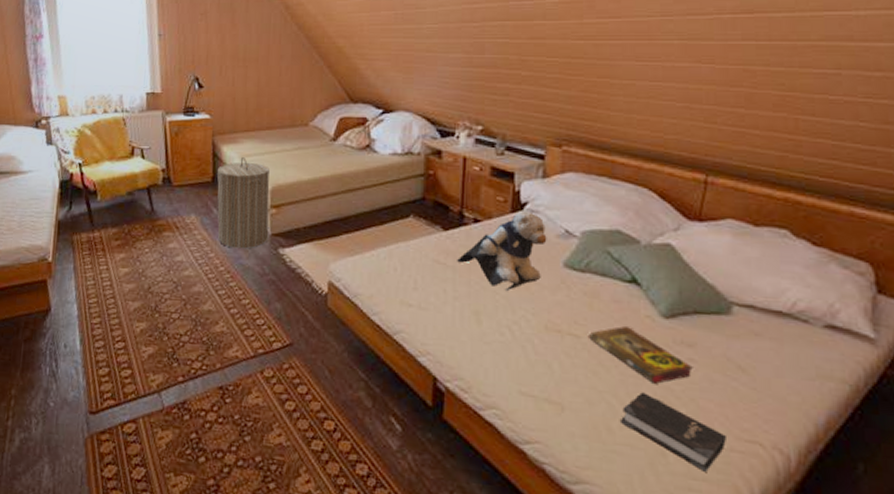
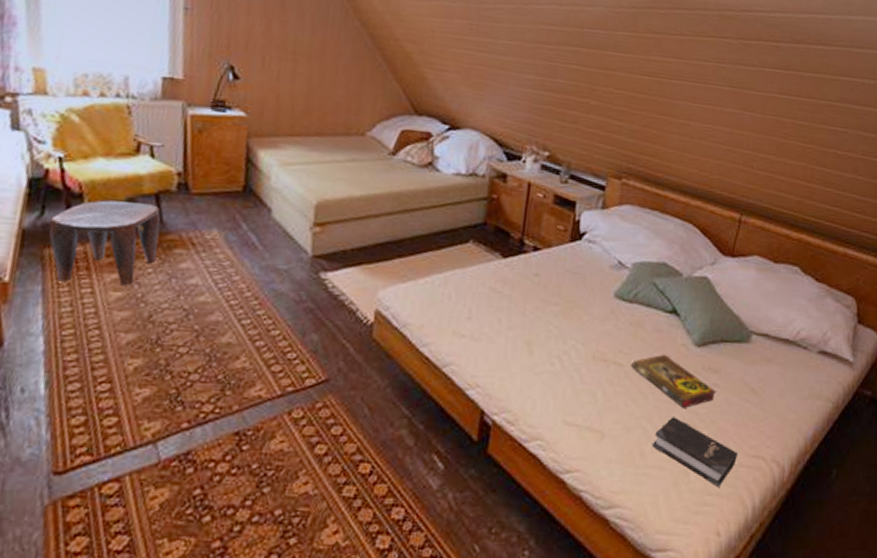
stool: none [75,195,152,264] -> present [48,200,161,286]
laundry hamper: present [217,156,270,249] -> none [246,164,316,272]
teddy bear: present [457,211,547,290] -> none [514,241,601,320]

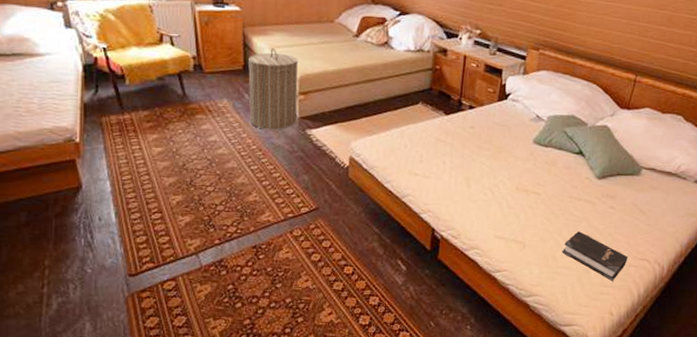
stool: present [48,200,161,286] -> none [103,79,184,143]
laundry hamper: none [246,164,316,272] -> present [248,47,298,130]
book: present [631,354,716,408] -> none [546,185,613,225]

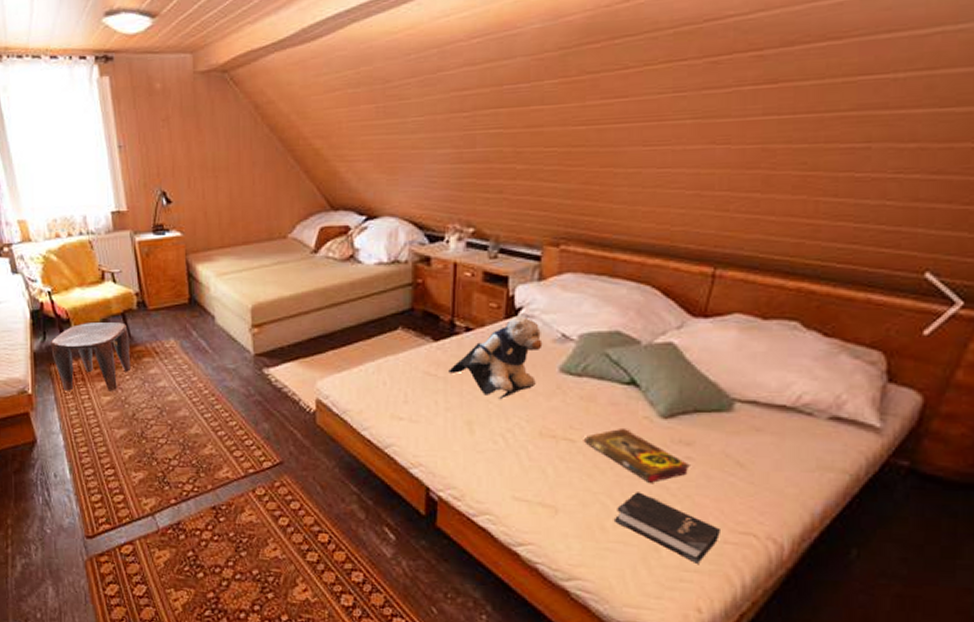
stool: none [103,79,184,143] -> present [51,322,132,391]
laundry hamper: present [248,47,298,130] -> none [194,274,252,371]
teddy bear: none [455,100,523,161] -> present [449,317,543,399]
book: none [546,185,613,225] -> present [585,427,690,483]

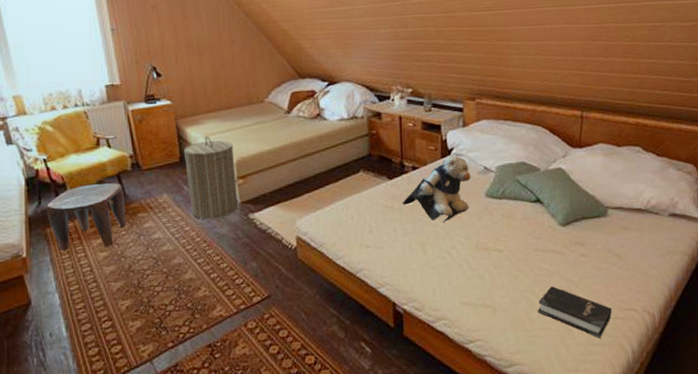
laundry hamper: none [194,274,252,371] -> present [184,135,239,220]
book: present [585,427,690,483] -> none [509,236,585,278]

